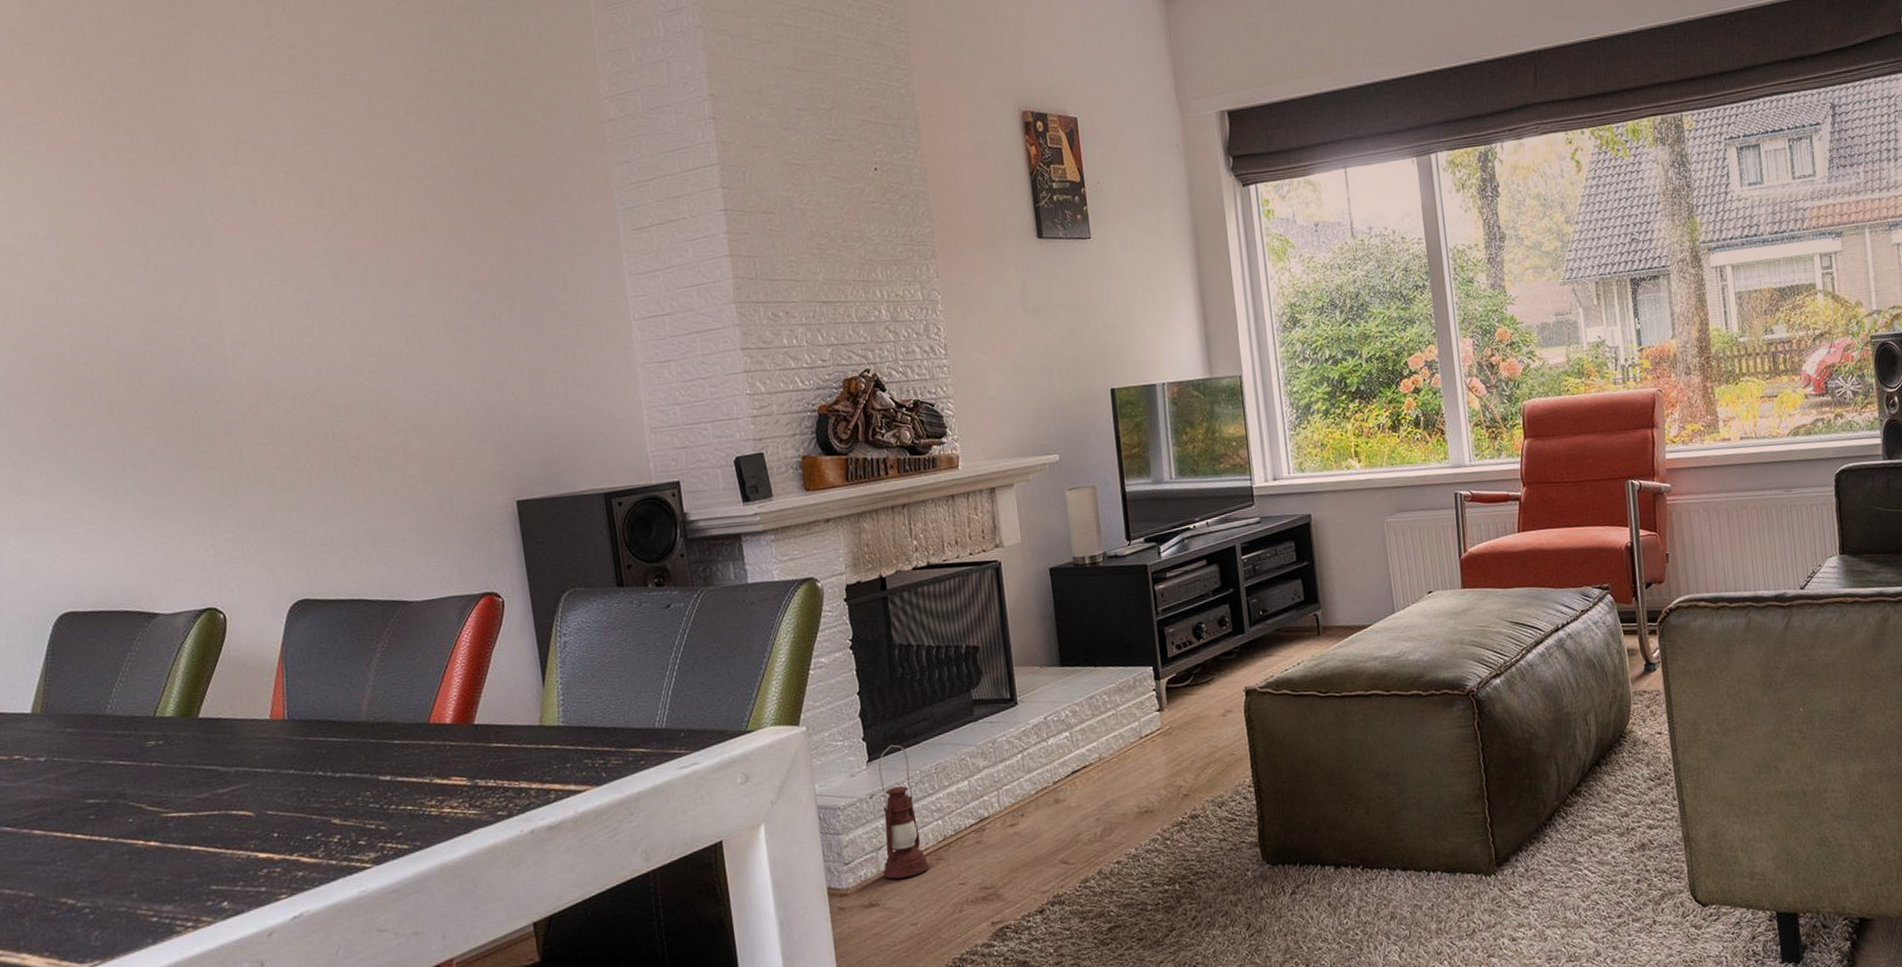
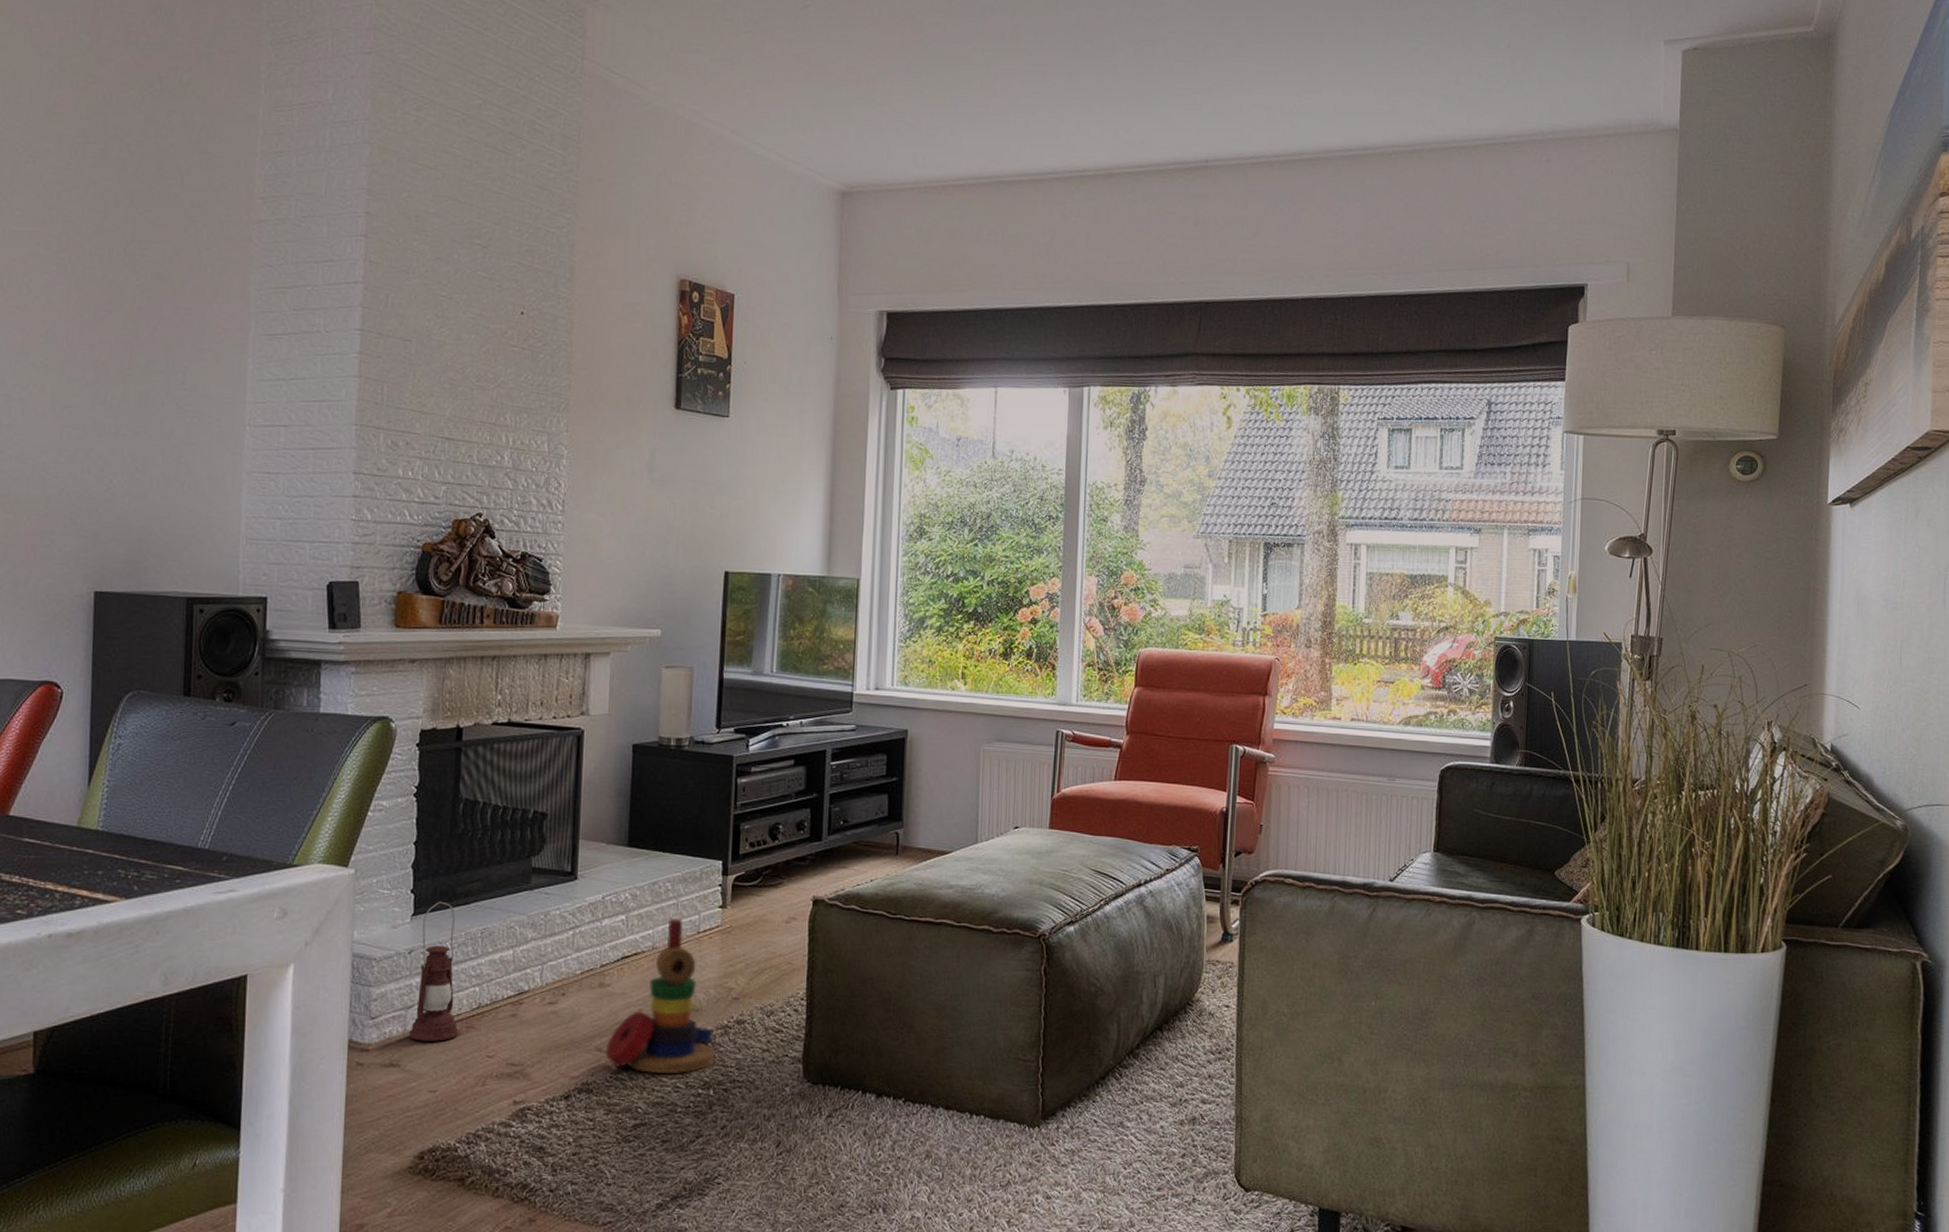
stacking toy: none [1070,726,1175,878] -> present [605,918,715,1073]

